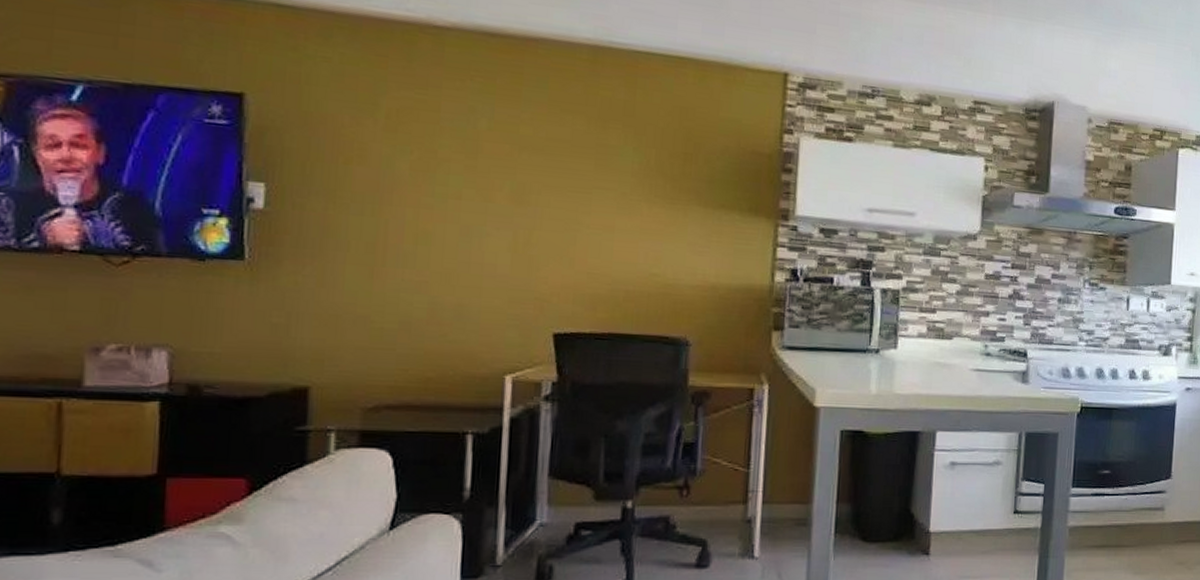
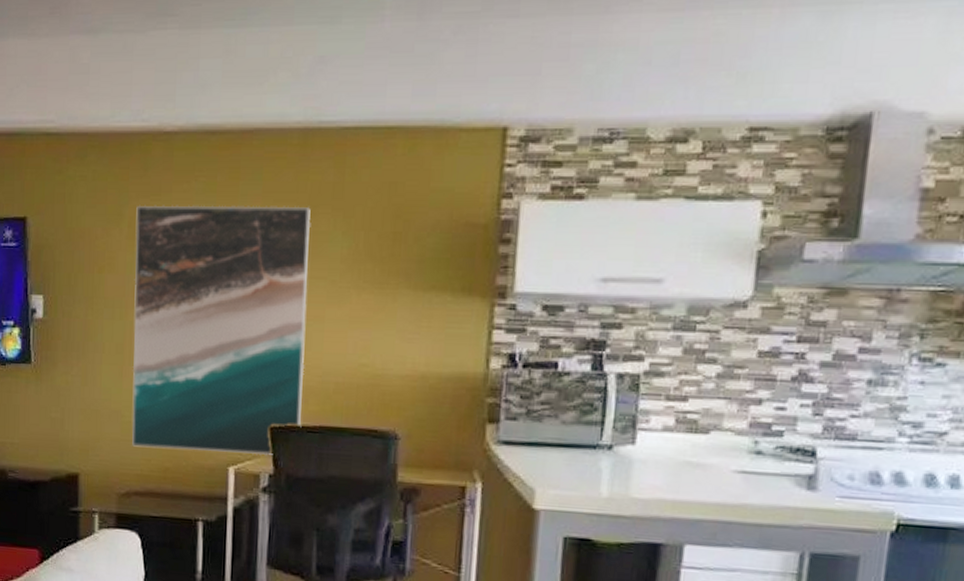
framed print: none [384,96,601,364] -> present [132,205,311,456]

